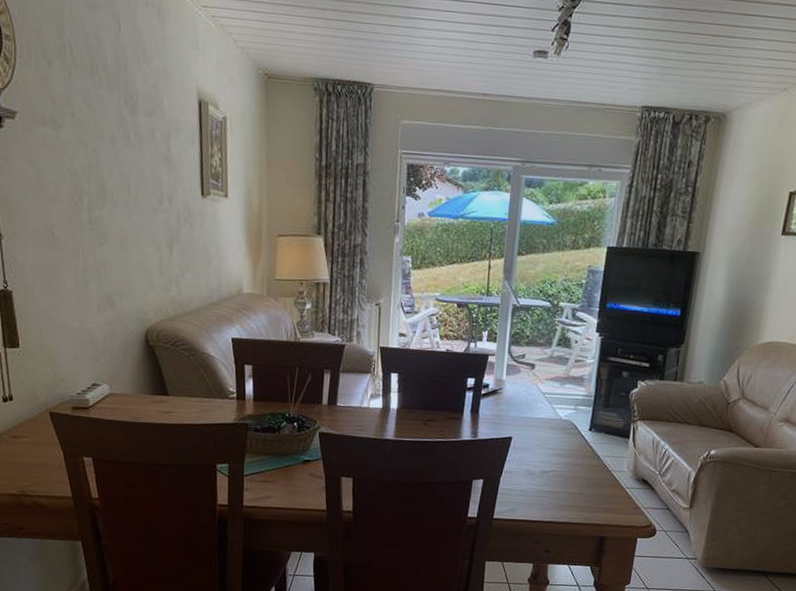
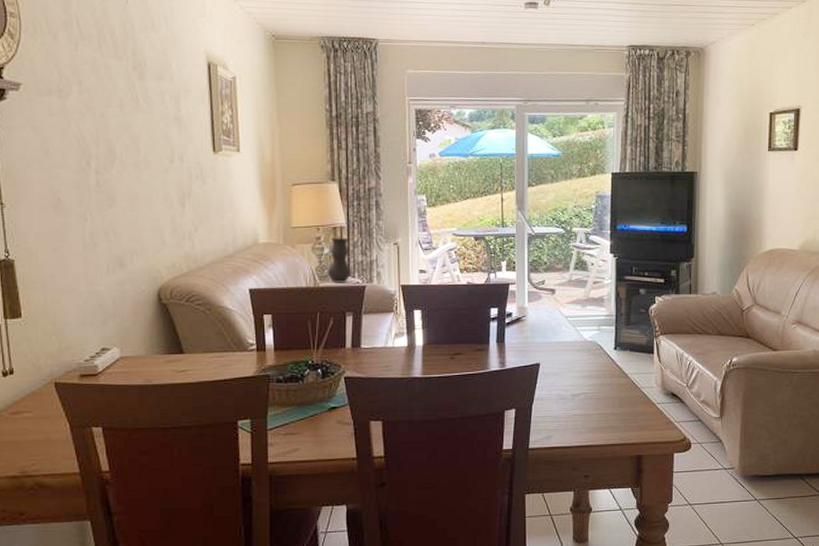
vase: none [309,293,332,340] -> present [328,238,351,283]

